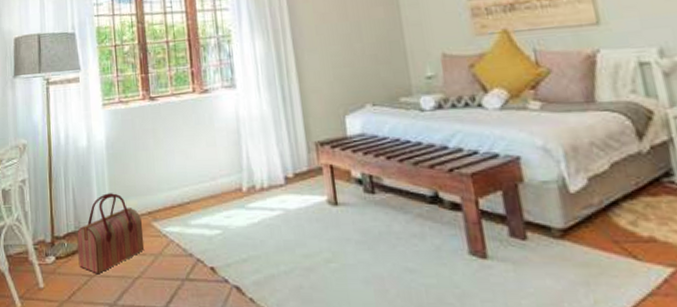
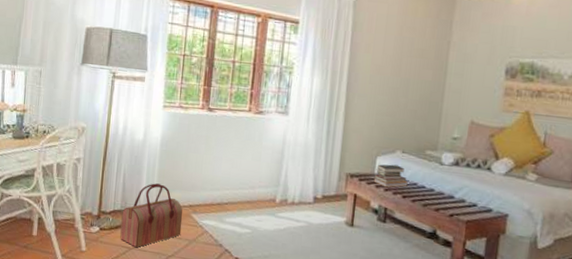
books: none [347,121,389,151] -> present [373,164,408,188]

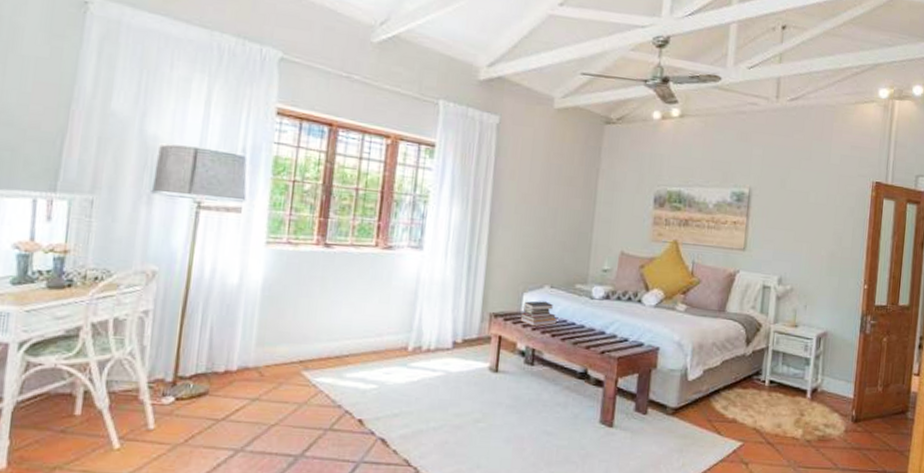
handbag: present [120,183,183,248] -> none [204,337,291,419]

